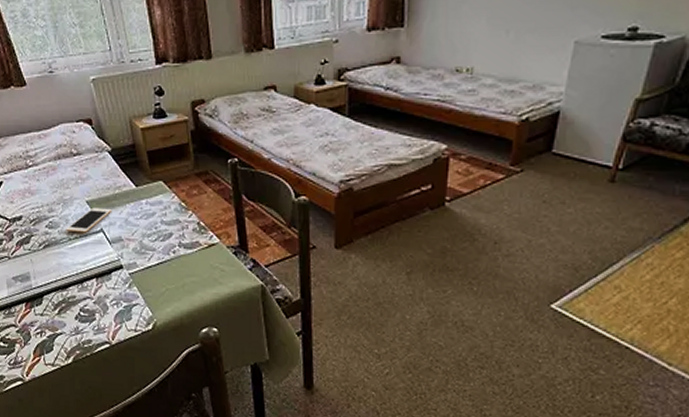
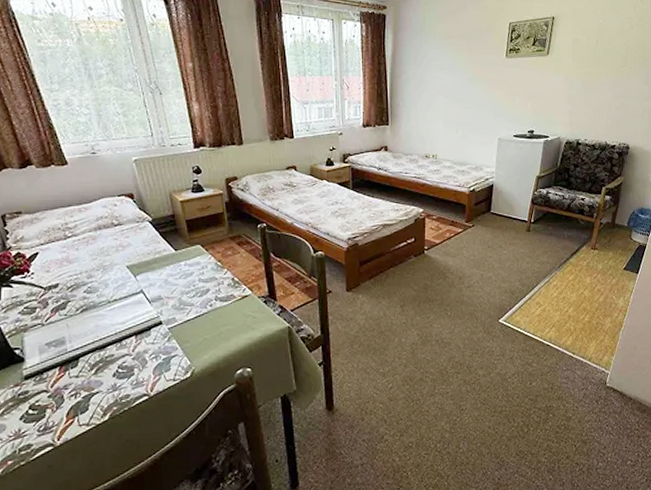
cell phone: present [66,207,112,233] -> none [105,271,152,296]

